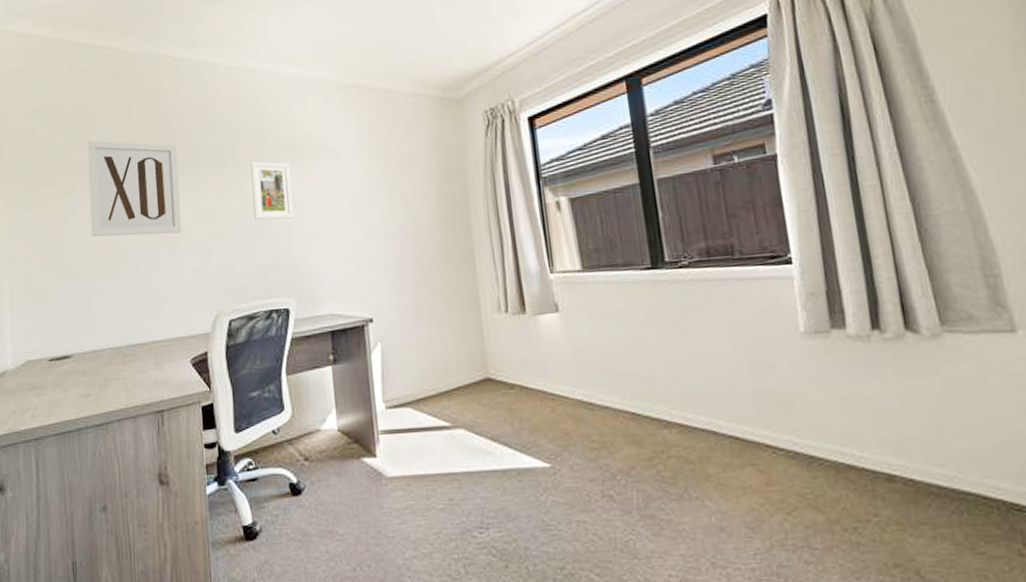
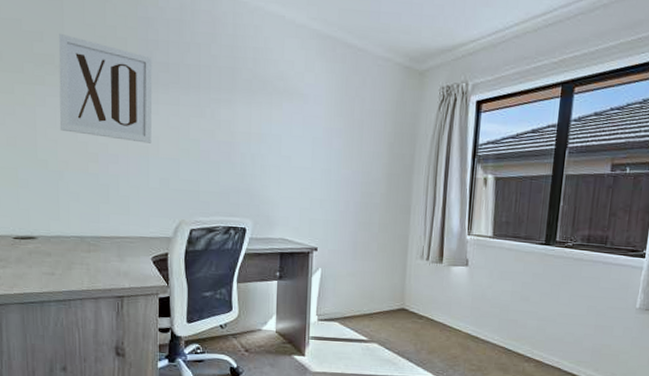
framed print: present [250,161,294,220] -> none [223,89,261,150]

